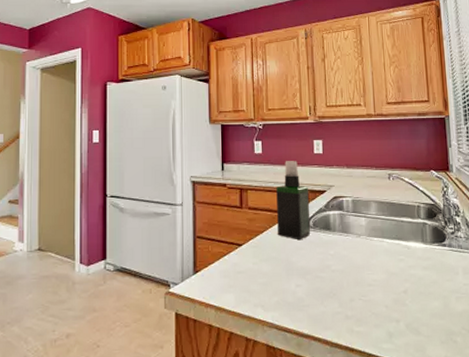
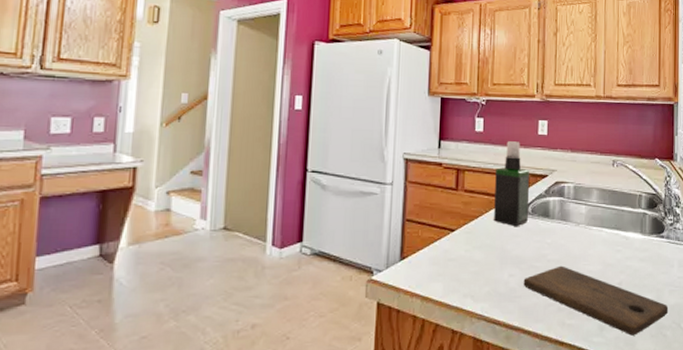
cutting board: none [310,275,457,342] -> present [523,265,669,336]

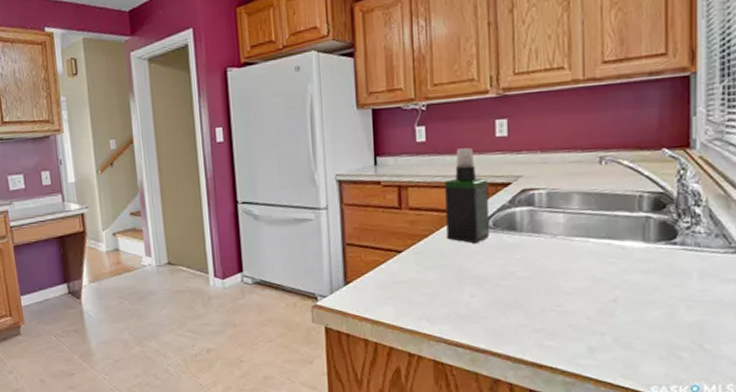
cutting board: present [523,265,669,336] -> none [488,283,685,358]

